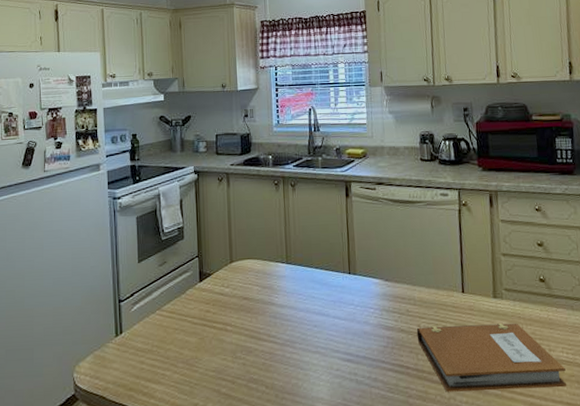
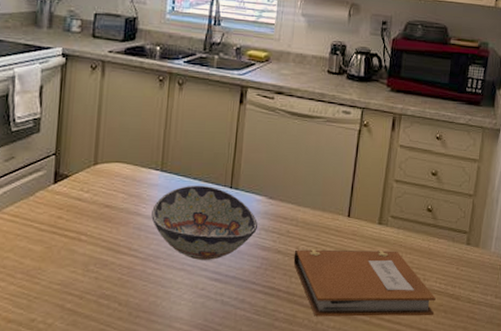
decorative bowl: none [283,273,379,343] -> present [151,185,258,260]

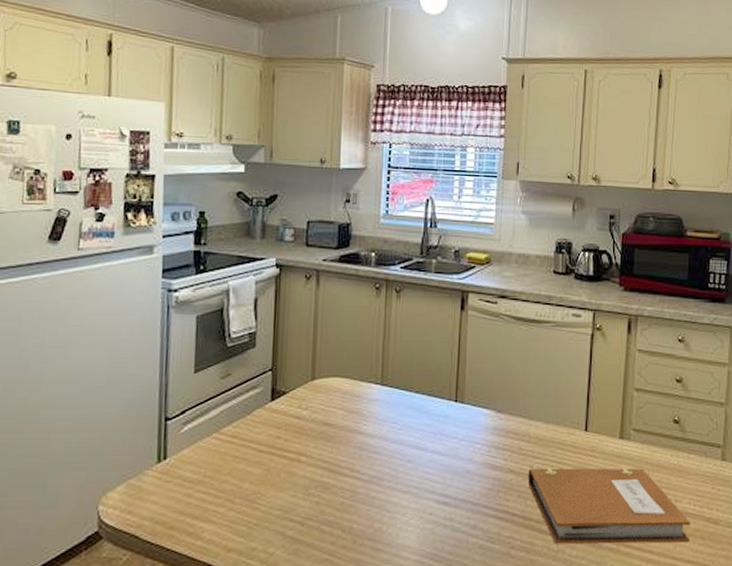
decorative bowl: present [151,185,258,260] -> none [373,399,486,482]

